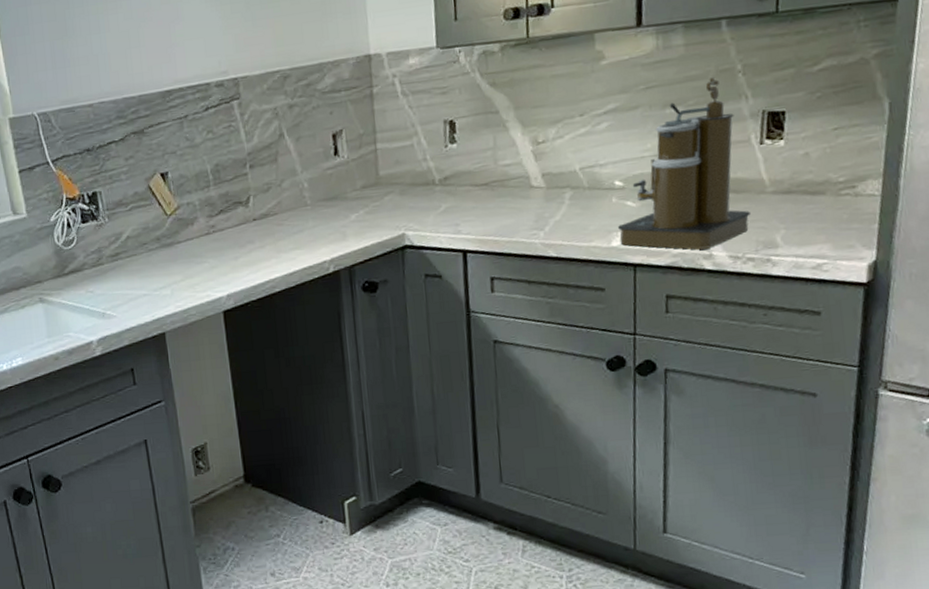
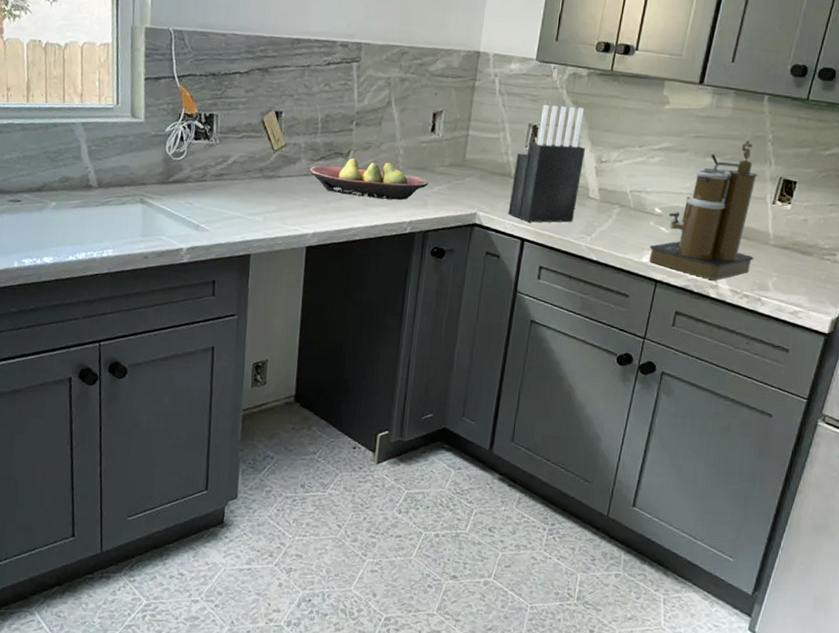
fruit bowl: none [210,199,343,246] -> present [309,158,428,201]
knife block: none [437,88,519,231] -> present [508,105,586,223]

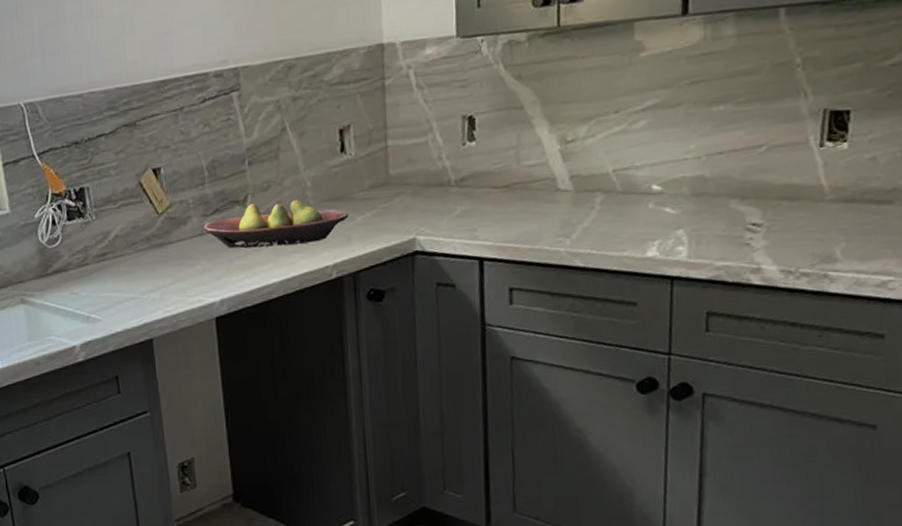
knife block: present [508,105,586,223] -> none [453,81,543,236]
coffee maker: present [649,140,758,280] -> none [654,72,808,263]

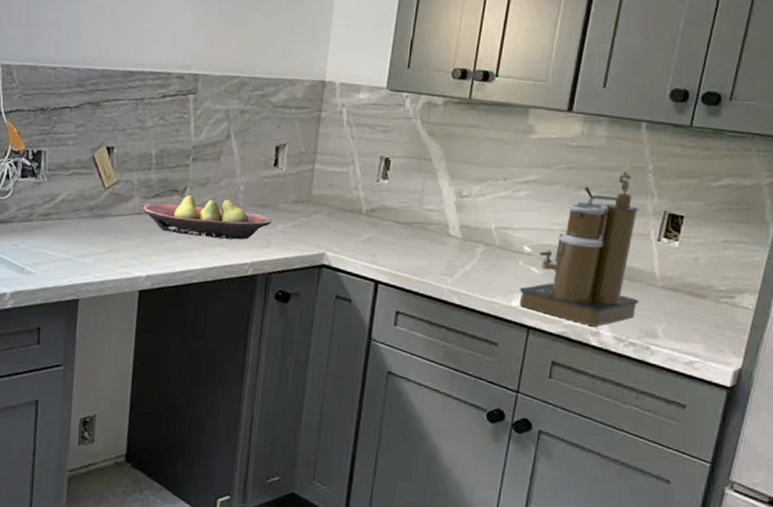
coffee maker: none [654,72,808,263] -> present [519,171,640,326]

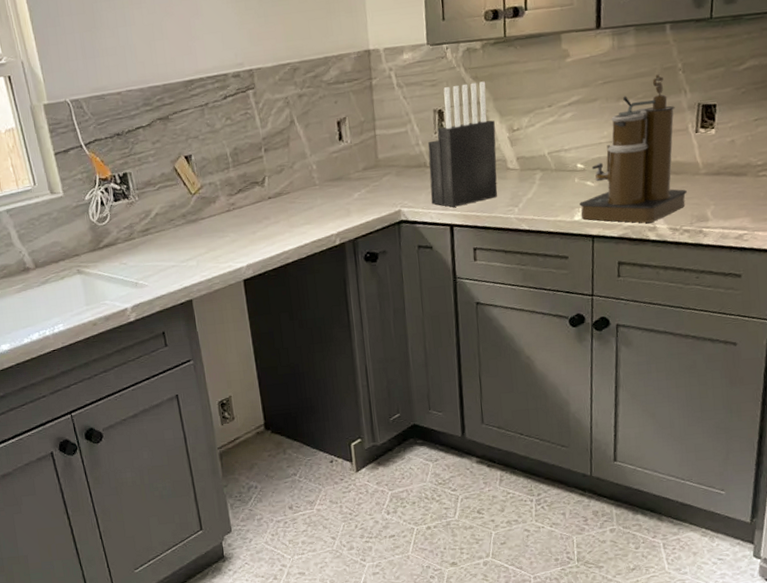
fruit bowl: present [143,195,271,240] -> none [230,180,347,222]
knife block: none [359,136,444,263] -> present [428,81,498,207]

